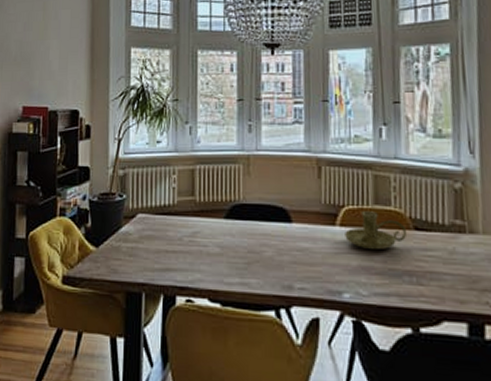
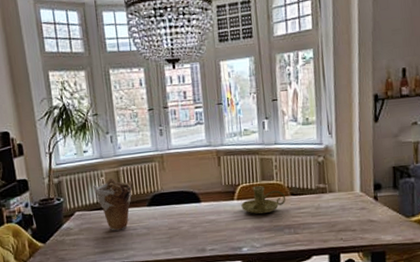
vase: none [163,177,209,245] -> present [93,178,133,231]

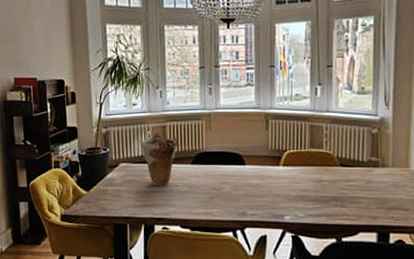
candle holder: present [241,185,286,214] -> none [287,153,335,183]

